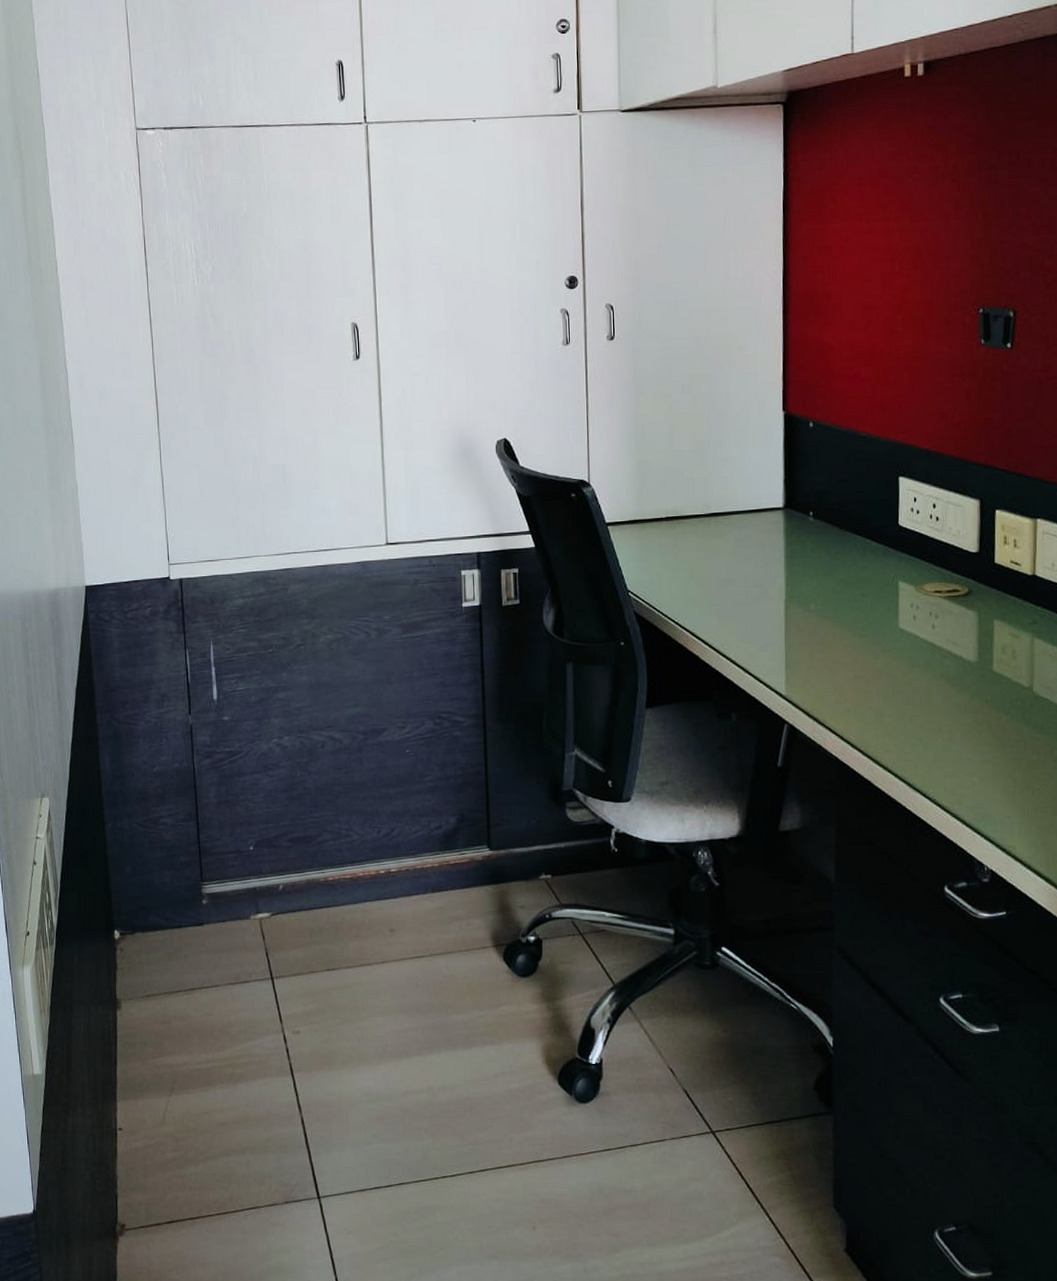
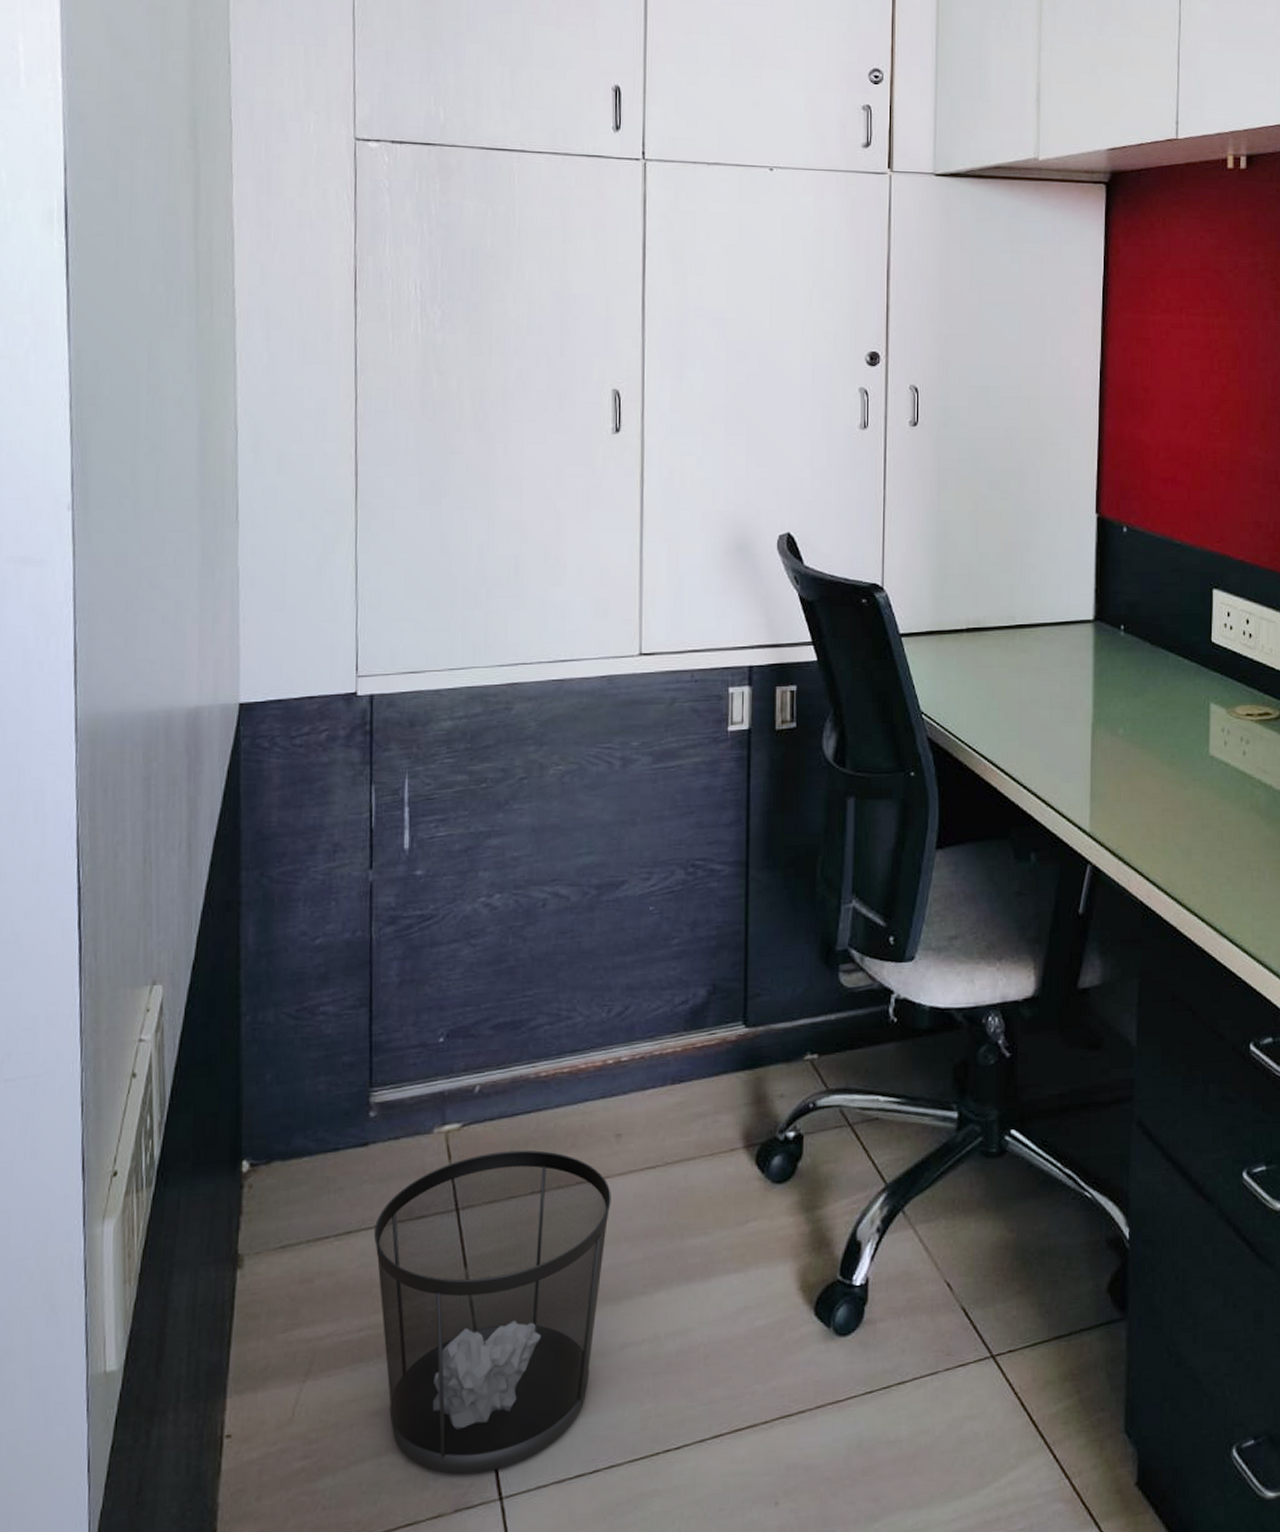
waste bin: none [212,936,389,1177] -> present [373,1150,611,1475]

